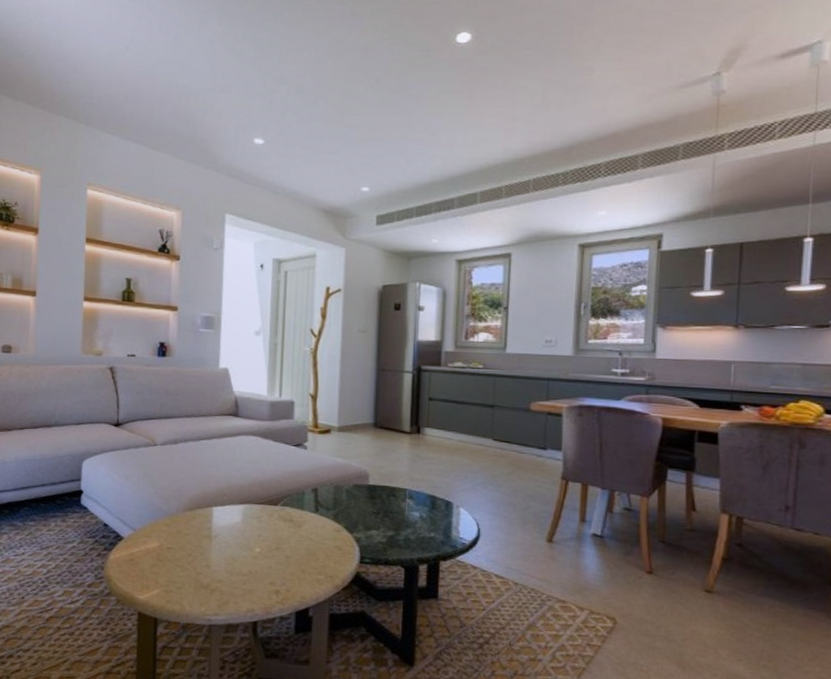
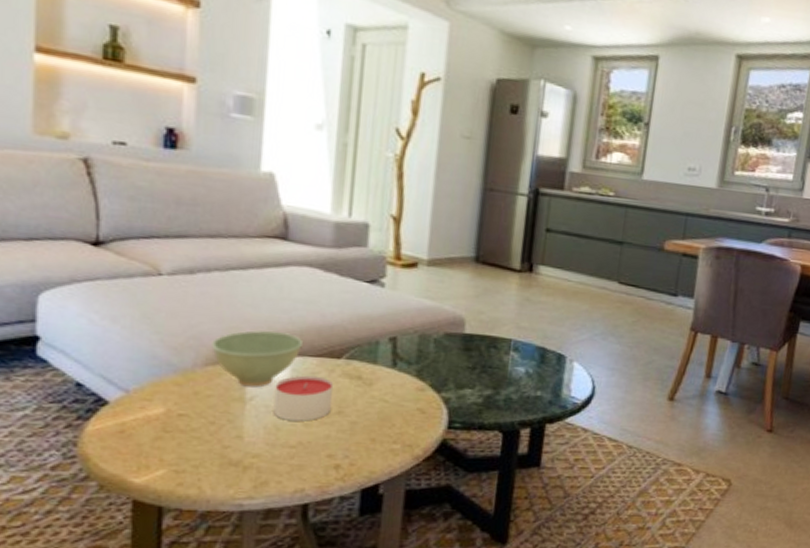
bowl: none [189,484,251,528] -> present [212,330,304,388]
candle: none [231,518,273,555] -> present [273,375,334,422]

